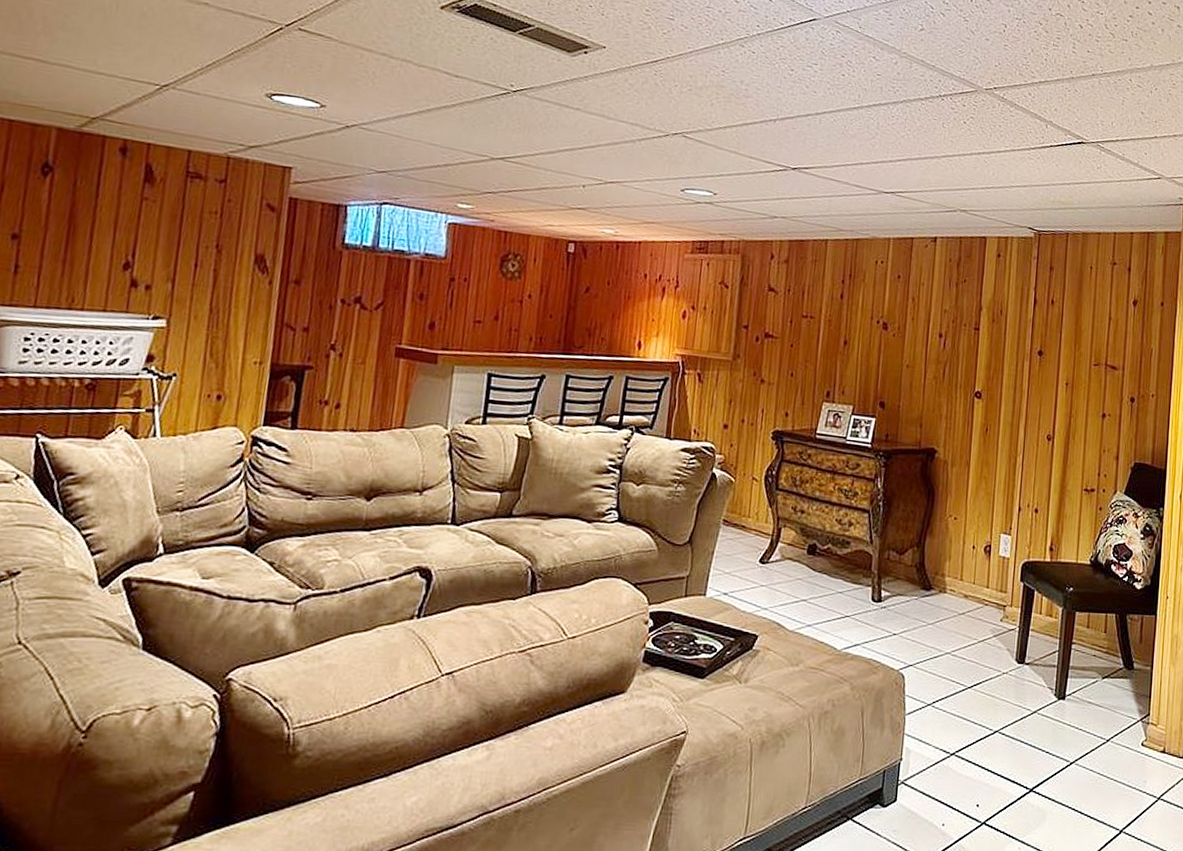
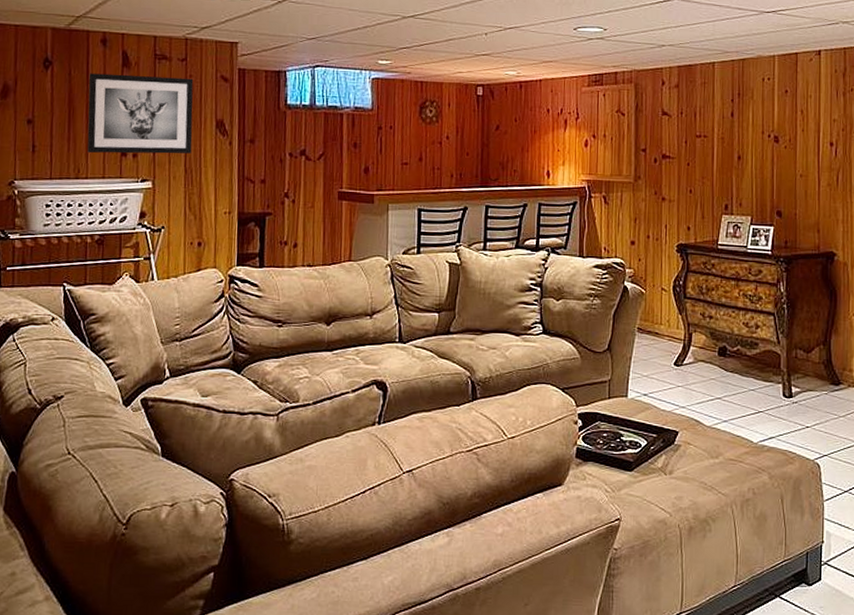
wall art: none [87,185,233,291] -> present [87,73,194,154]

